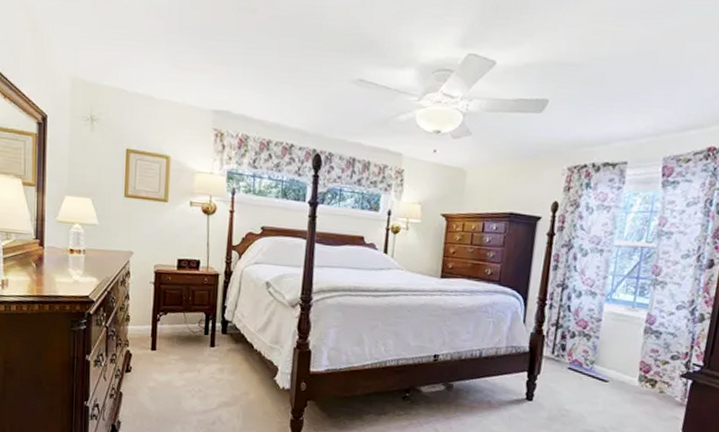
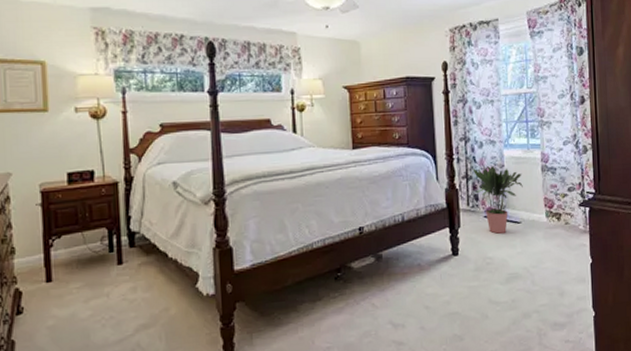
potted plant: none [564,317,621,389] -> present [472,165,523,234]

